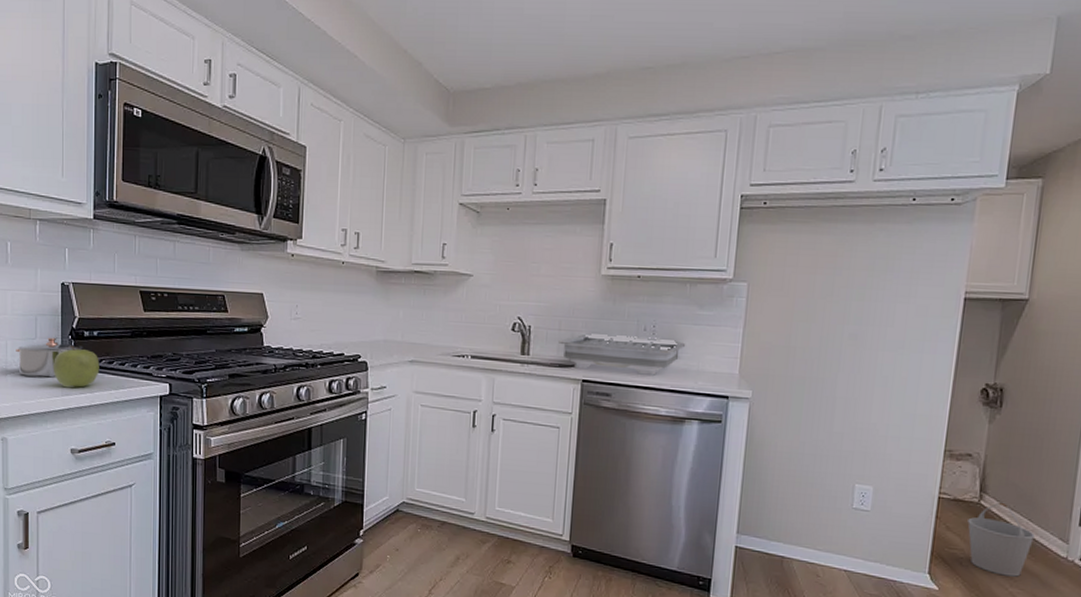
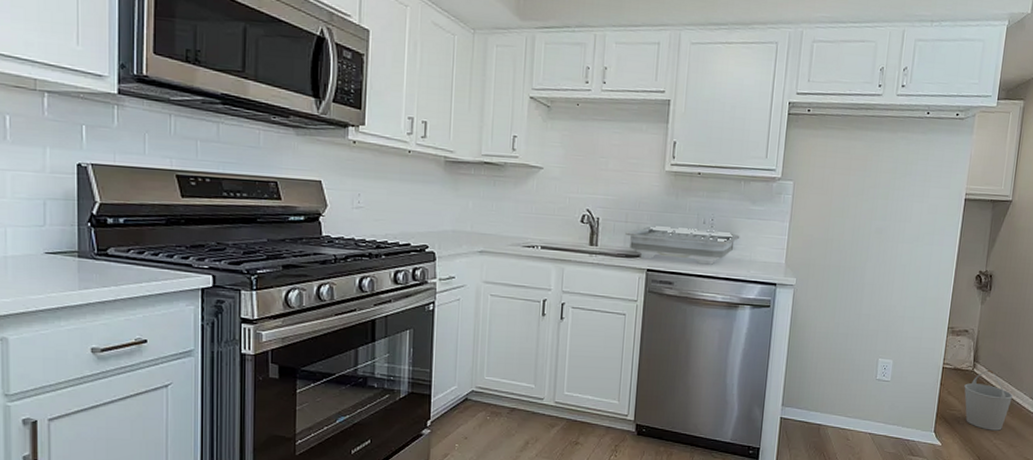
cooking pot: present [16,337,85,378] -> none [18,224,108,269]
fruit: present [52,345,100,388] -> none [67,233,127,281]

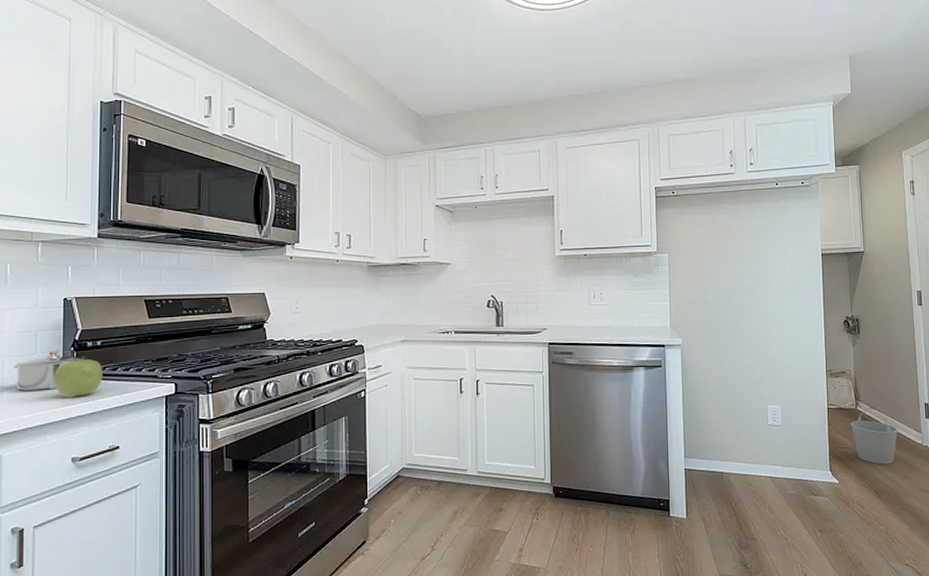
cooking pot: none [18,224,108,269] -> present [13,350,87,391]
fruit: none [67,233,127,281] -> present [53,356,103,398]
dish rack: present [625,227,739,266] -> none [527,304,626,335]

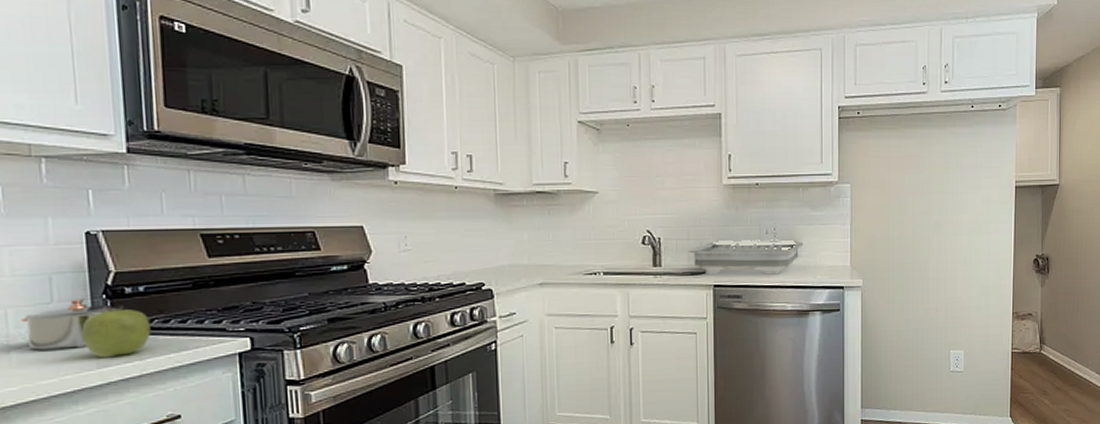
dish rack: none [527,304,626,335] -> present [689,241,803,276]
bucket: present [851,407,899,465] -> none [1034,350,1081,409]

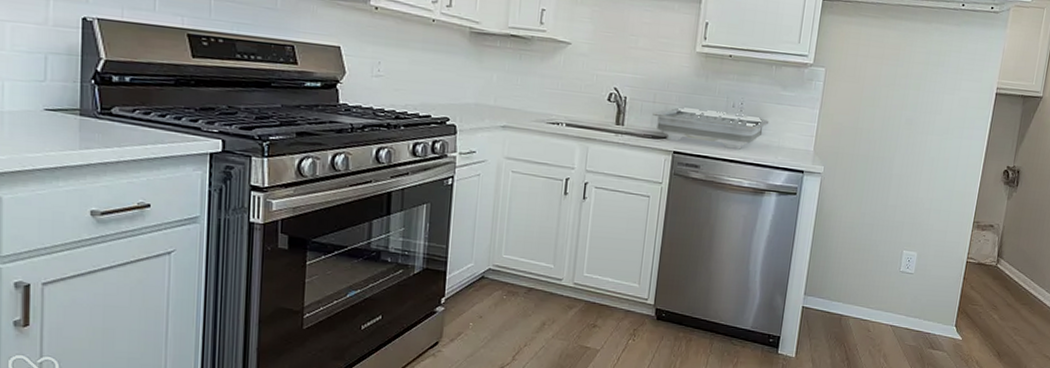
cooking pot: present [21,298,127,350] -> none [16,80,112,128]
fruit: present [80,306,151,358] -> none [67,91,132,141]

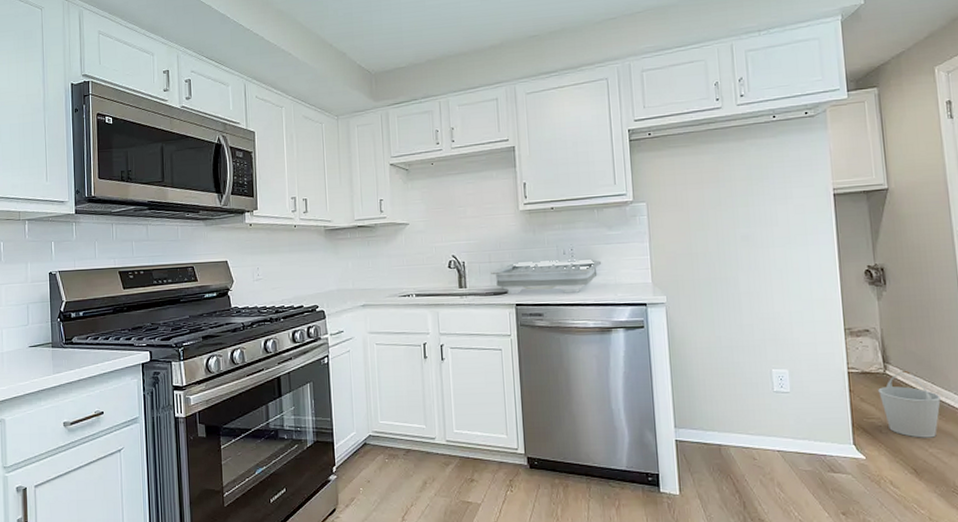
bucket: none [987,266,1036,327] -> present [878,371,942,438]

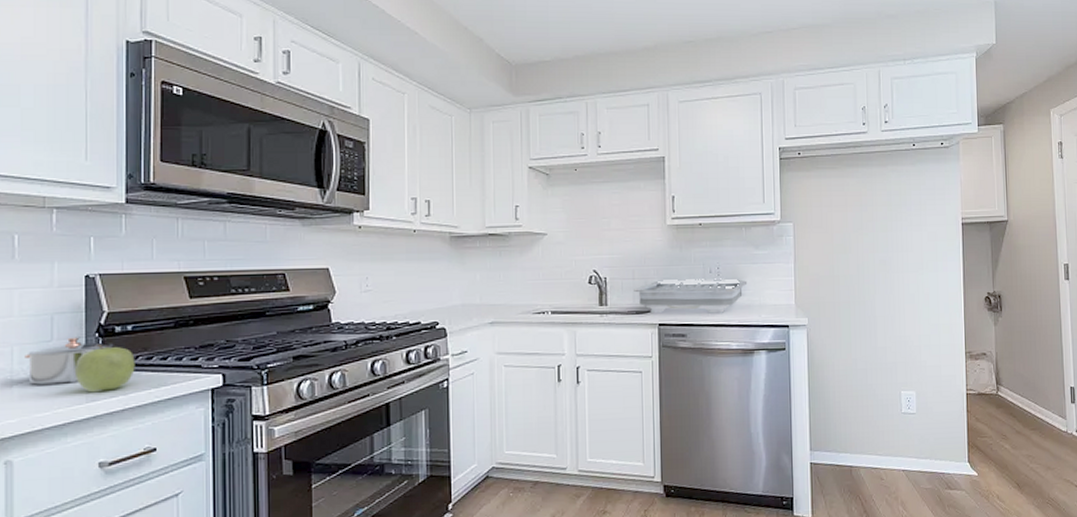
cooking pot: none [10,321,72,360] -> present [25,337,116,385]
fruit: none [44,327,86,366] -> present [74,343,135,393]
bucket: present [878,371,942,438] -> none [991,392,1042,455]

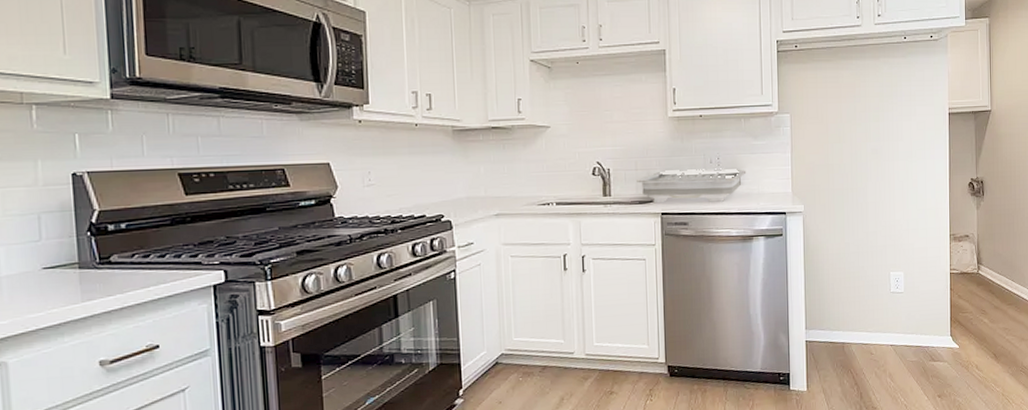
cooking pot: present [25,337,116,385] -> none [12,236,110,285]
fruit: present [74,343,135,393] -> none [66,242,132,292]

